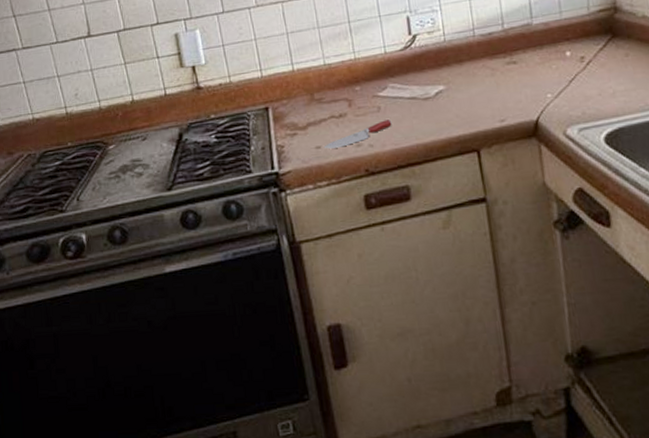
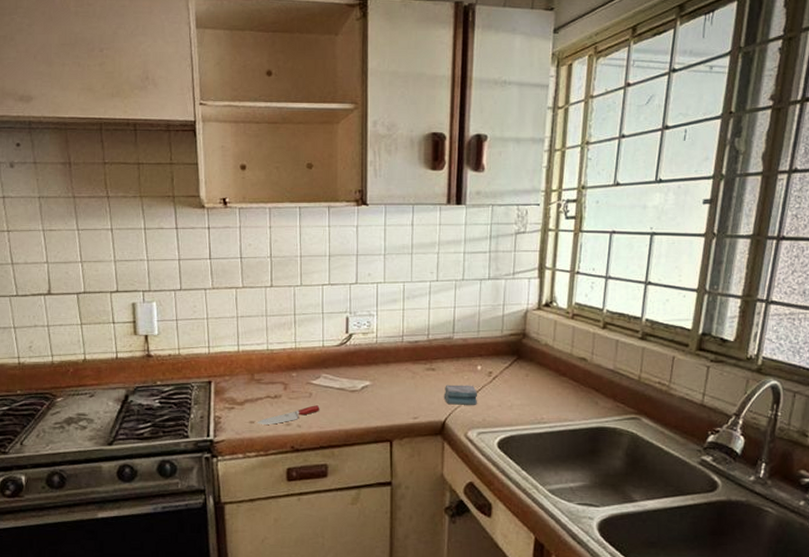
sponge: none [531,74,572,101] -> present [443,384,477,405]

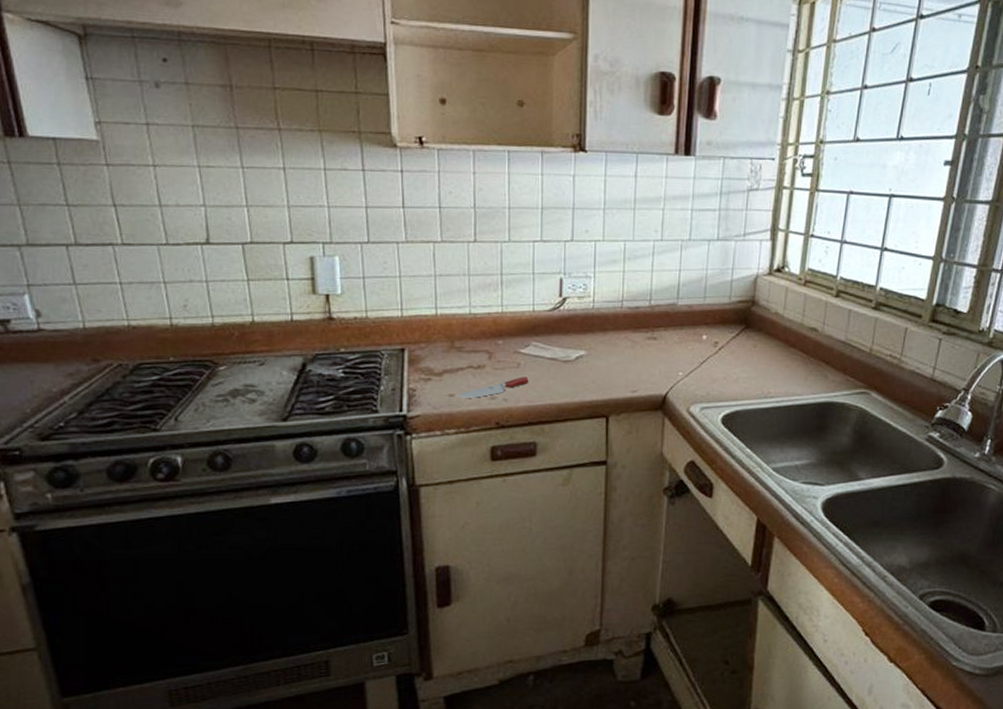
sponge: present [443,384,477,405] -> none [665,355,701,378]

